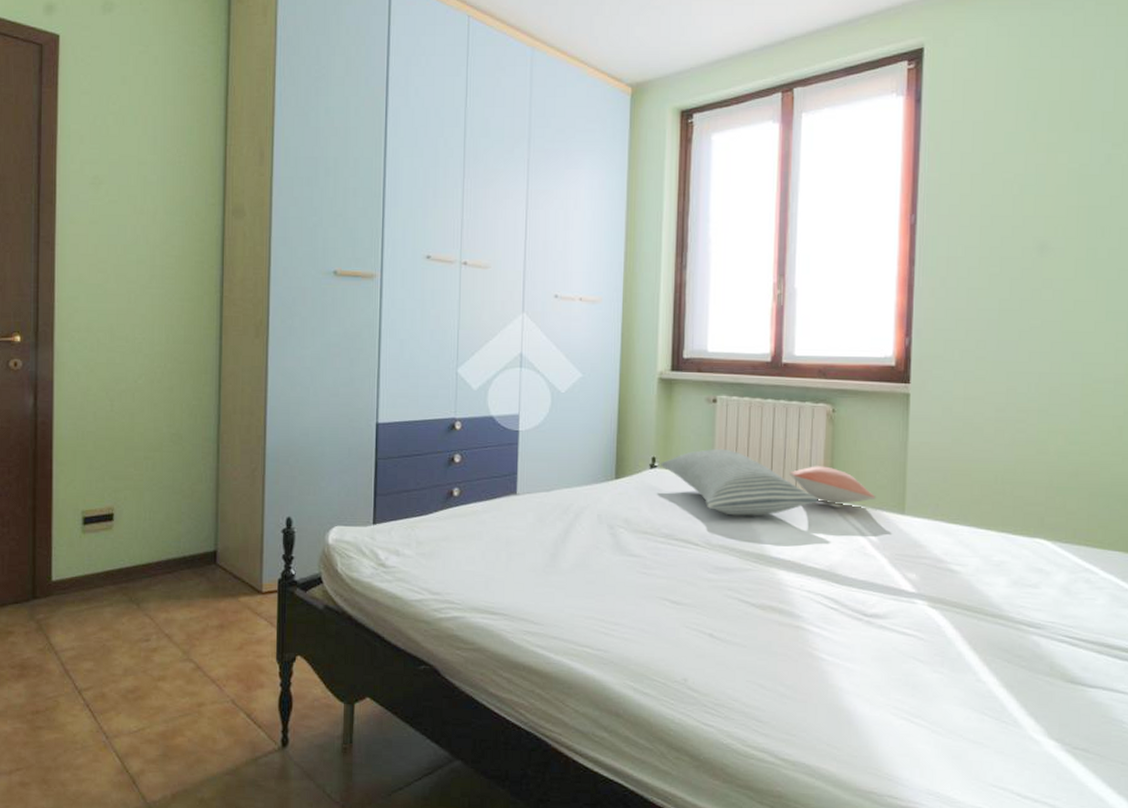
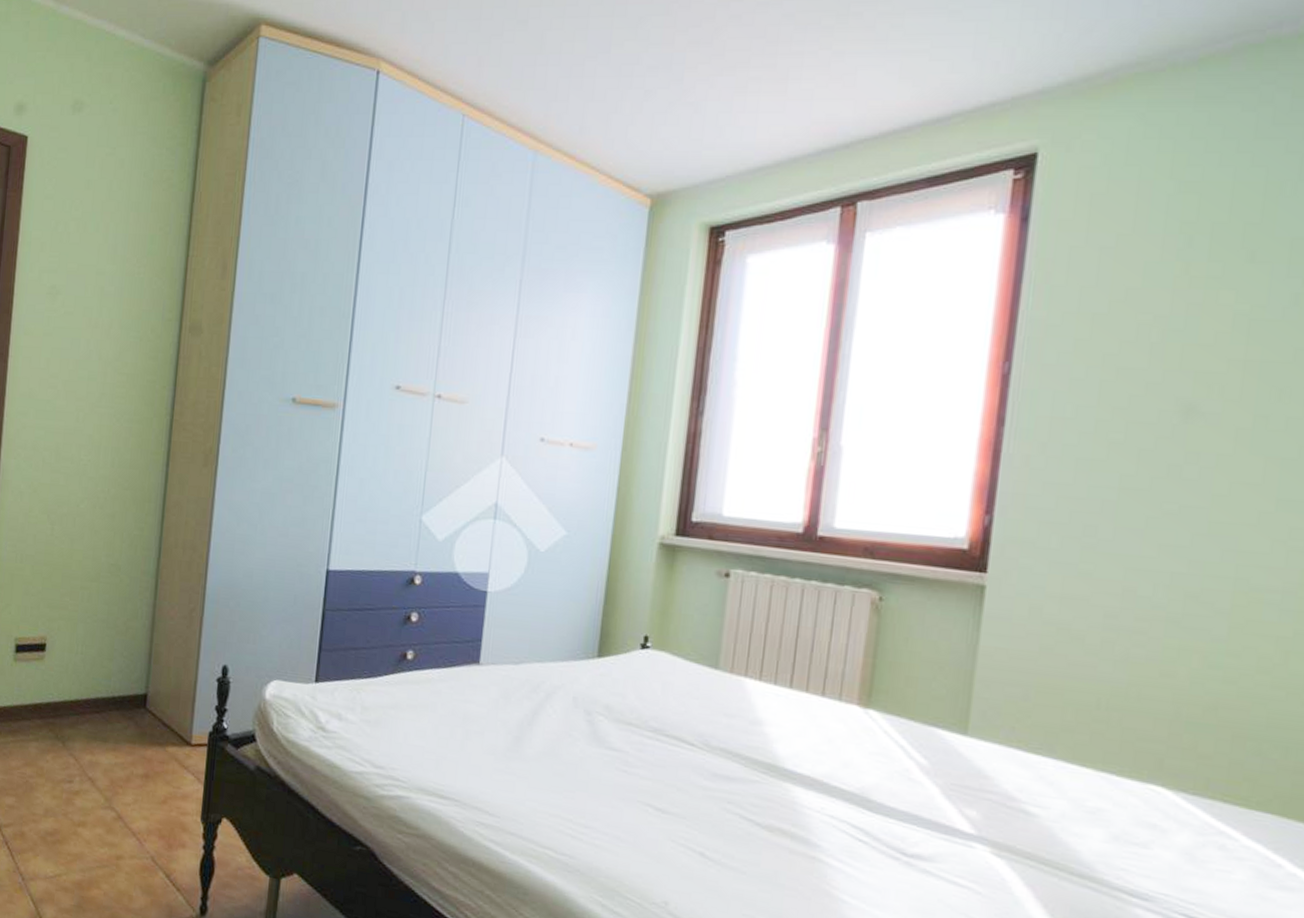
pillow: present [661,449,818,516] -> none [654,632,853,719]
pillow: present [789,466,876,504] -> none [816,664,930,715]

